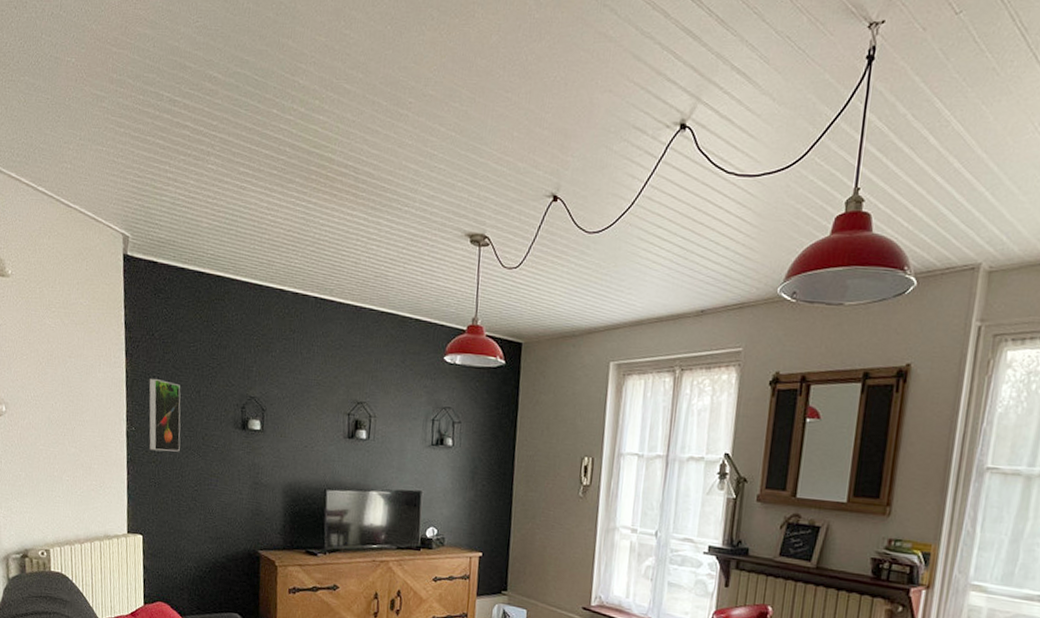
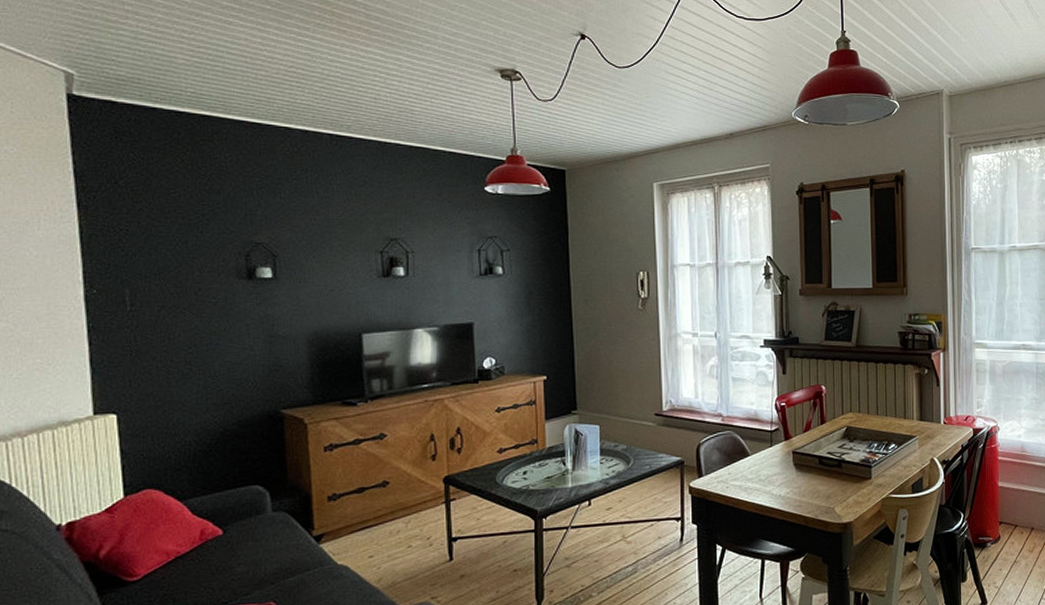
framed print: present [149,378,181,452] -> none [114,231,164,314]

